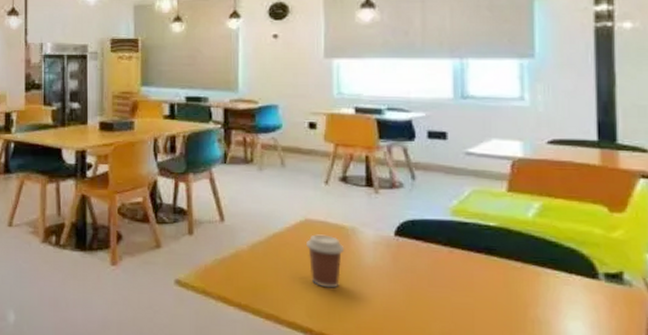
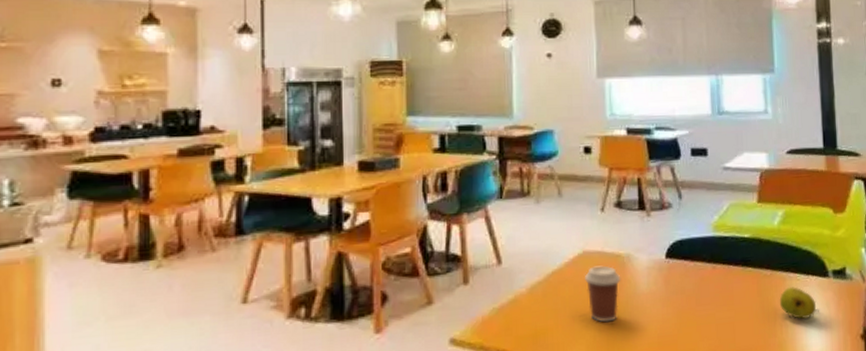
fruit: none [531,283,586,319] -> present [779,287,820,319]

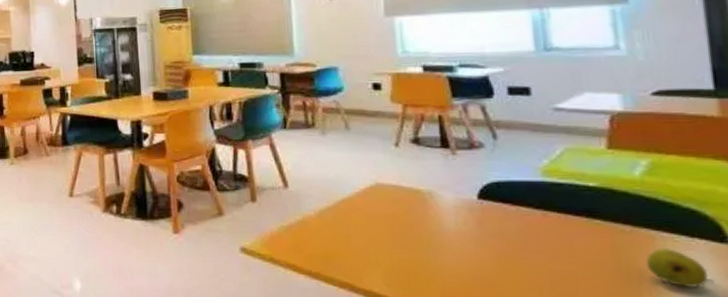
coffee cup: present [585,265,621,323] -> none [379,199,422,255]

